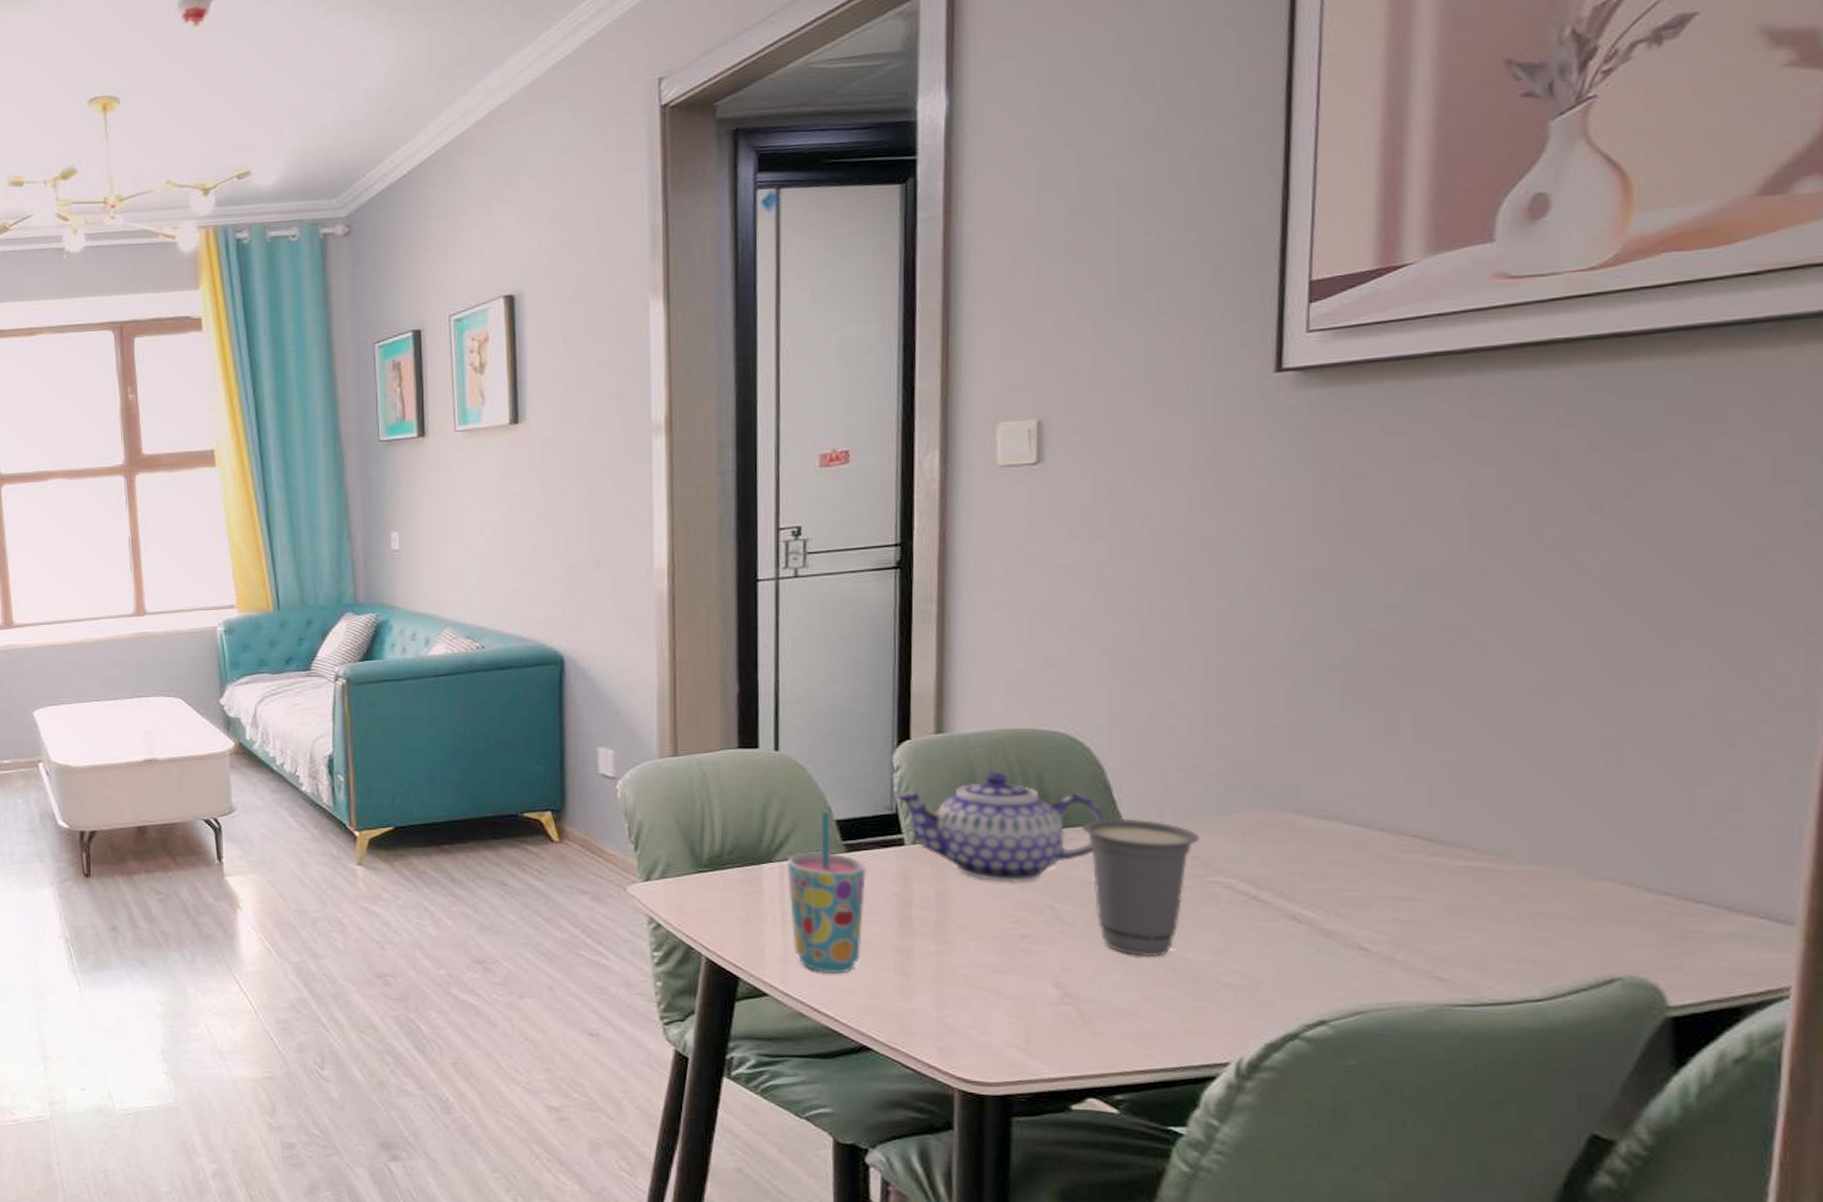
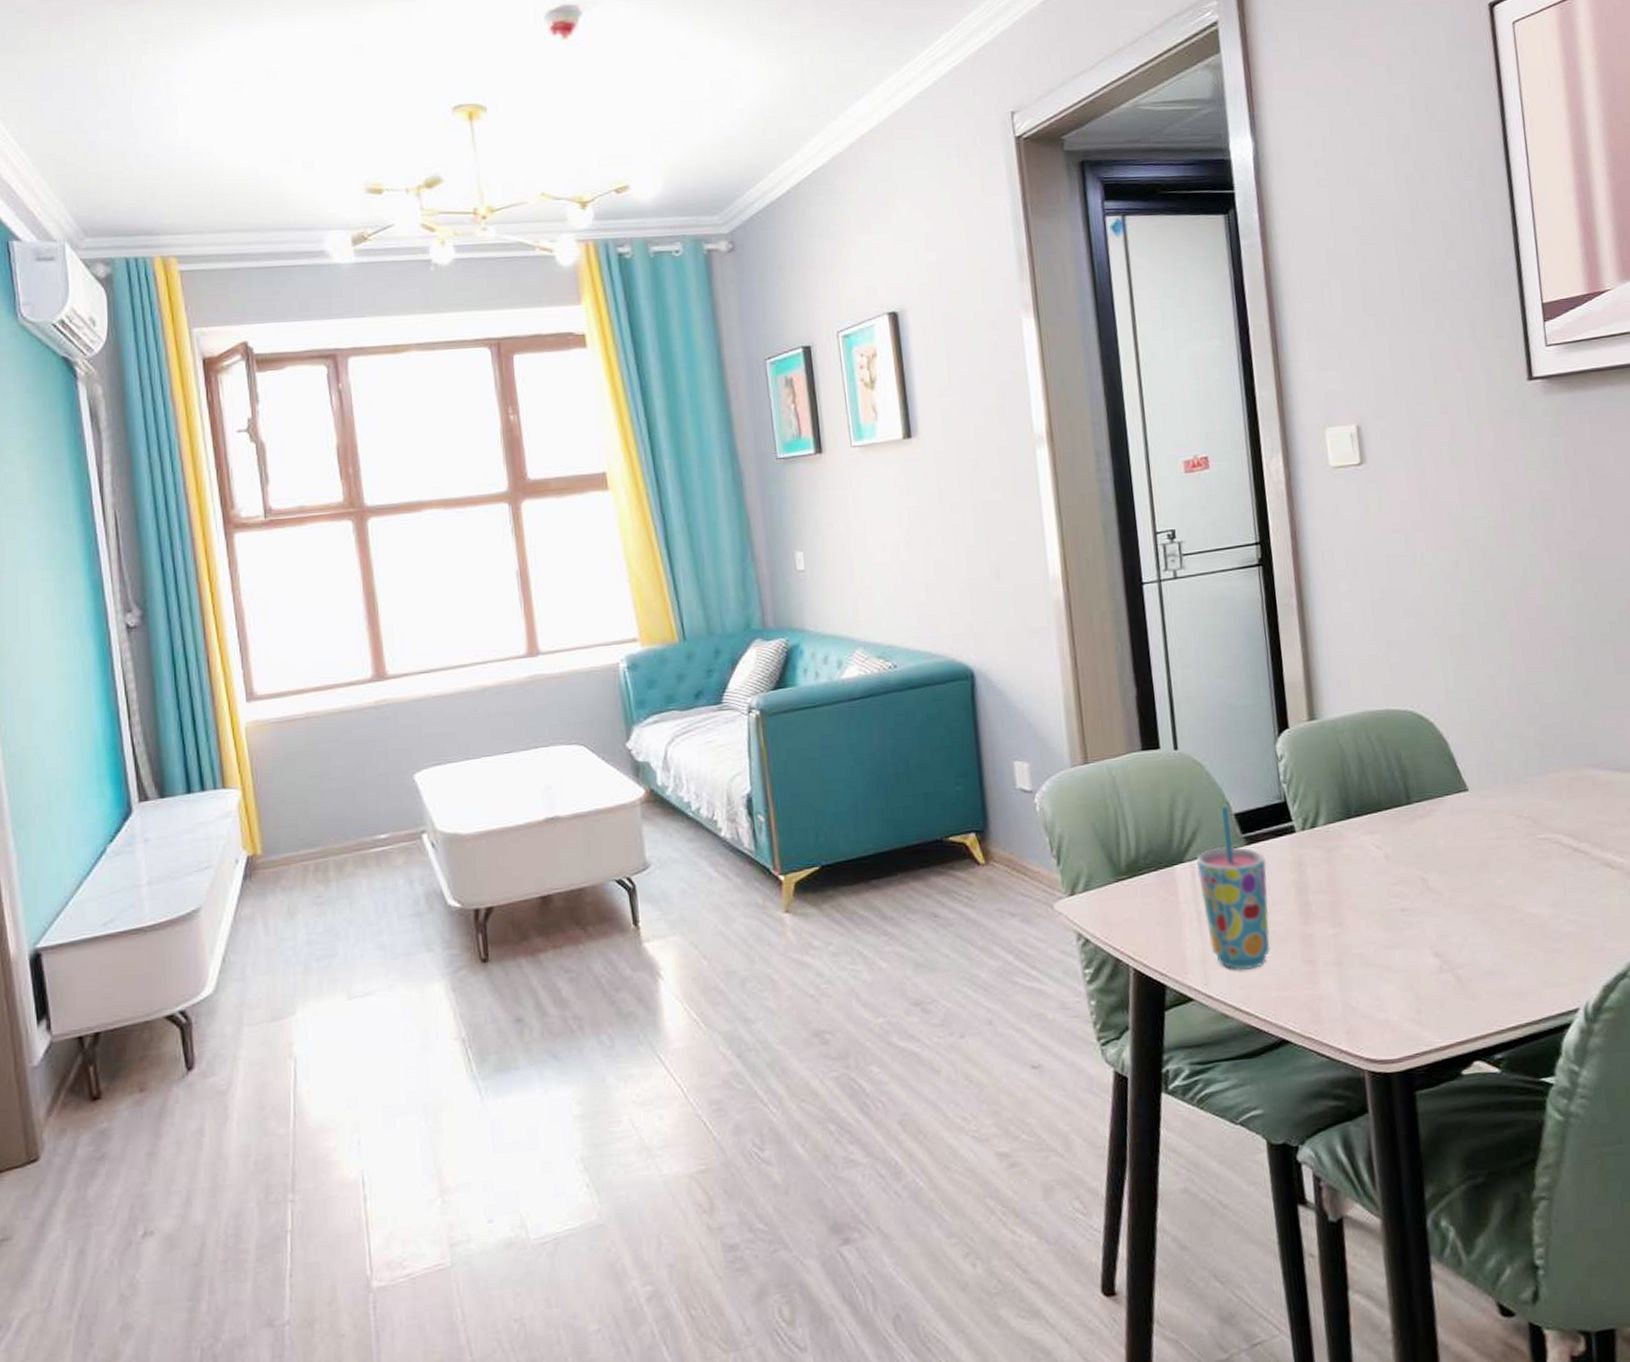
teapot: present [893,773,1107,883] -> none [1280,753,1455,859]
cup: present [1081,818,1199,958] -> none [1436,786,1529,917]

